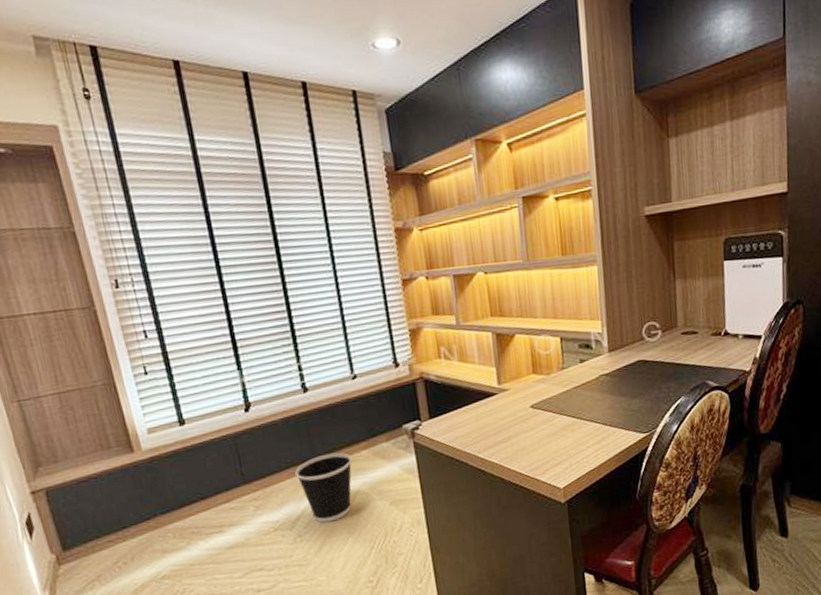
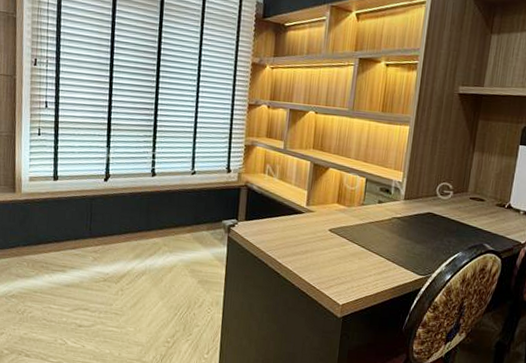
wastebasket: present [295,452,352,523] -> none [130,229,177,285]

